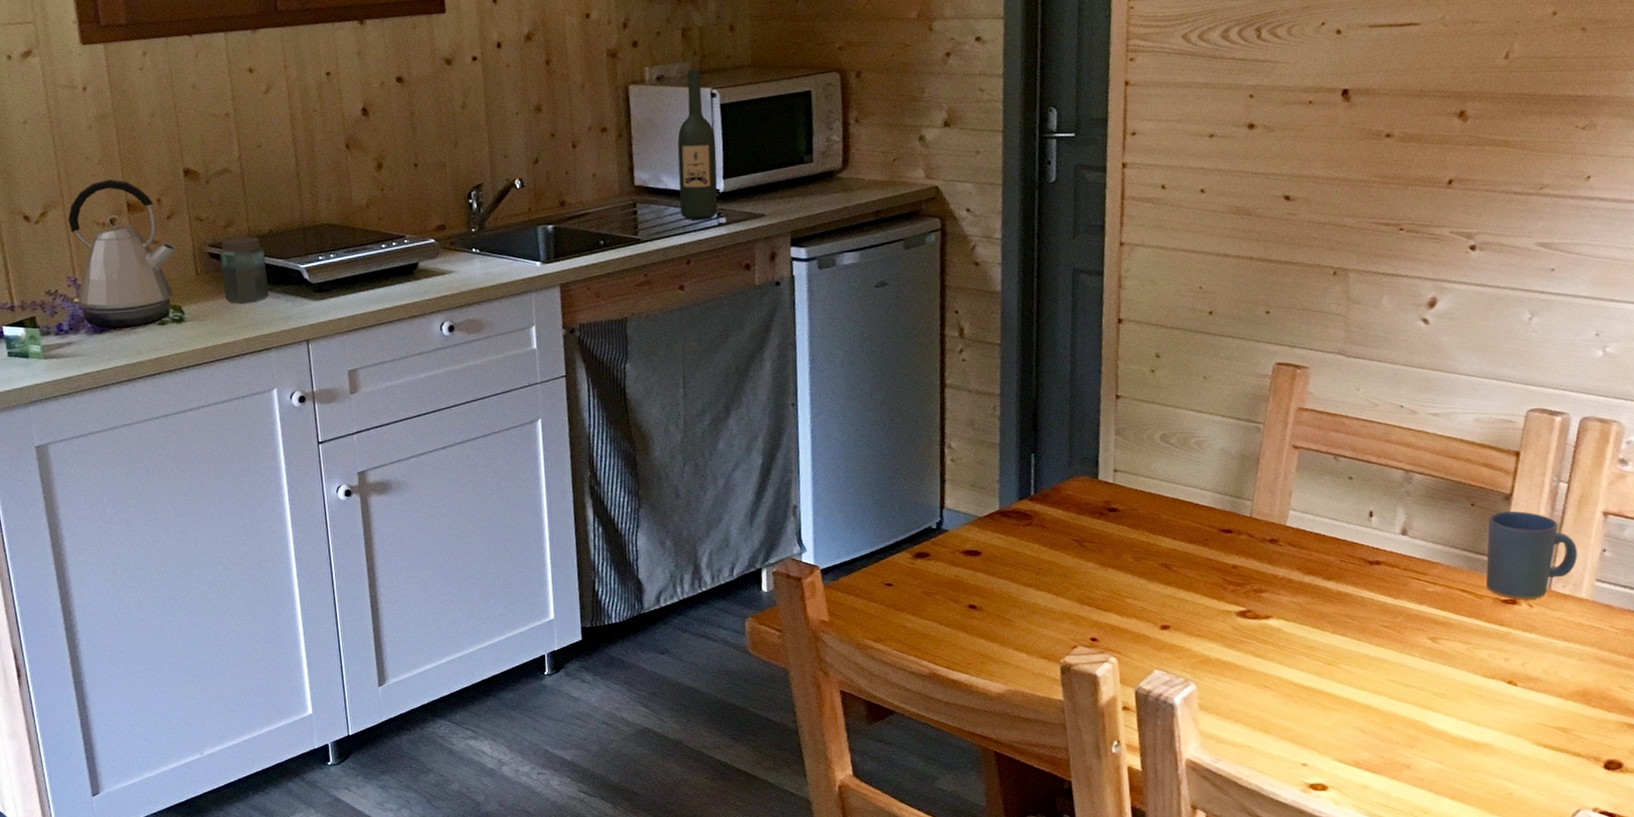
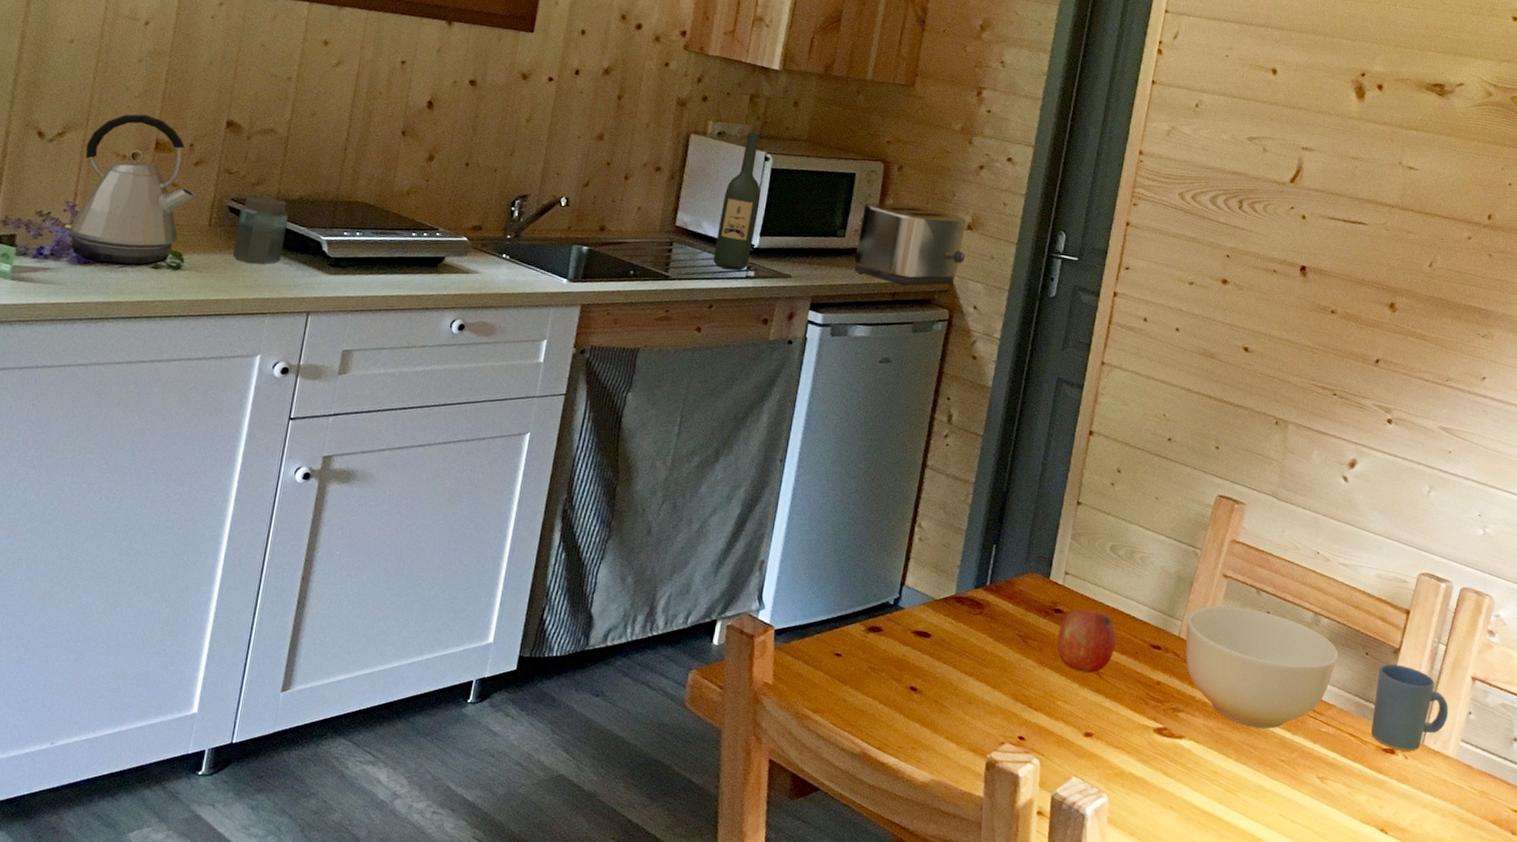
toaster: none [827,111,947,203] -> present [854,203,967,287]
fruit: none [1116,503,1181,567] -> present [1057,609,1116,673]
bowl: none [1257,477,1438,597] -> present [1185,605,1339,729]

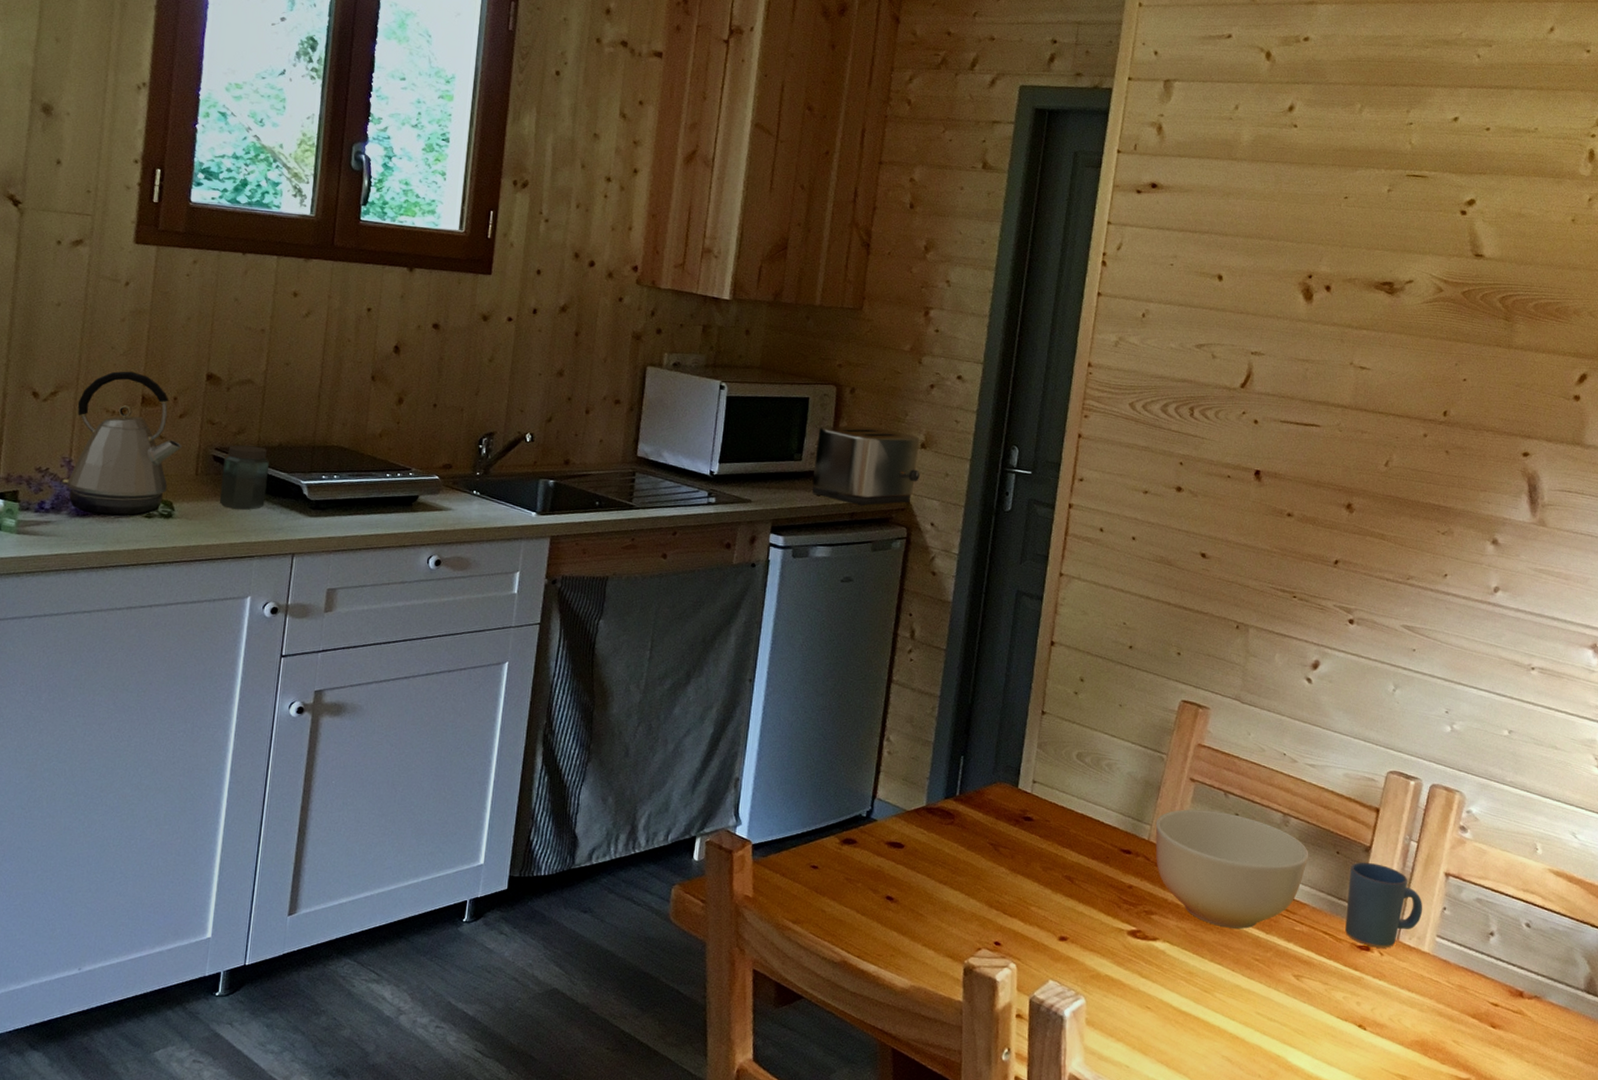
wine bottle: present [712,132,761,271] -> none [674,362,718,498]
fruit: present [1057,609,1116,673] -> none [1028,816,1087,878]

